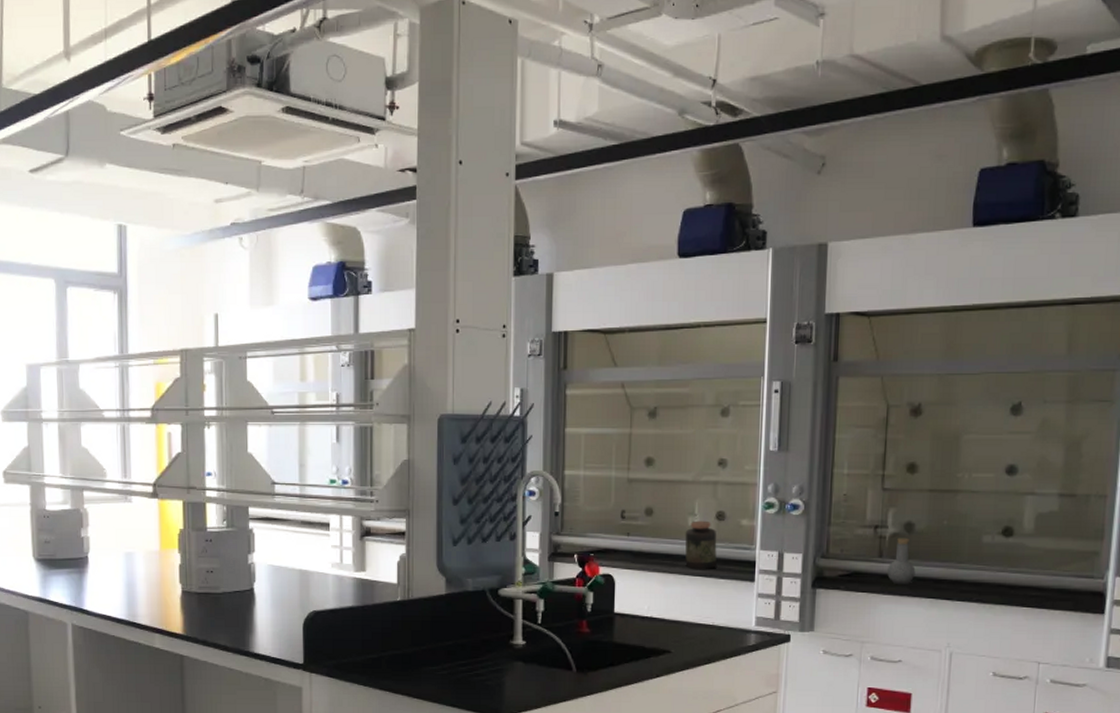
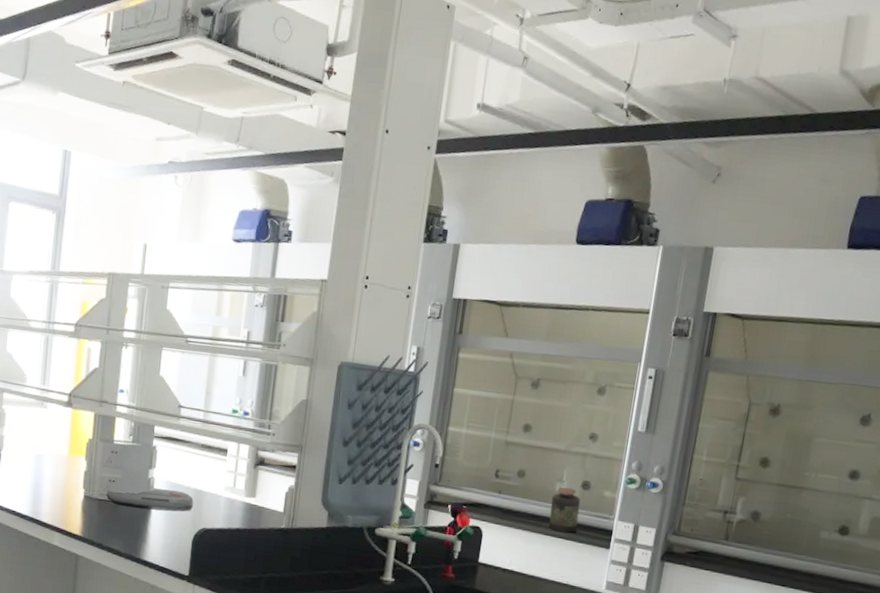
scale: none [205,574,300,598] -> present [106,488,194,512]
flask: present [887,538,916,585] -> none [730,524,757,568]

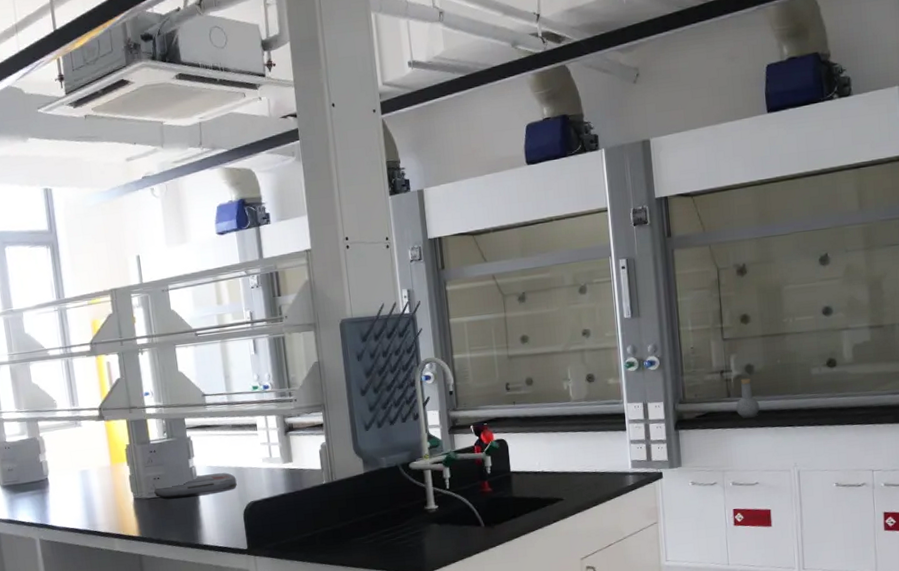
jar: present [548,487,580,534] -> none [562,383,592,427]
flask: none [730,524,757,568] -> present [736,378,760,419]

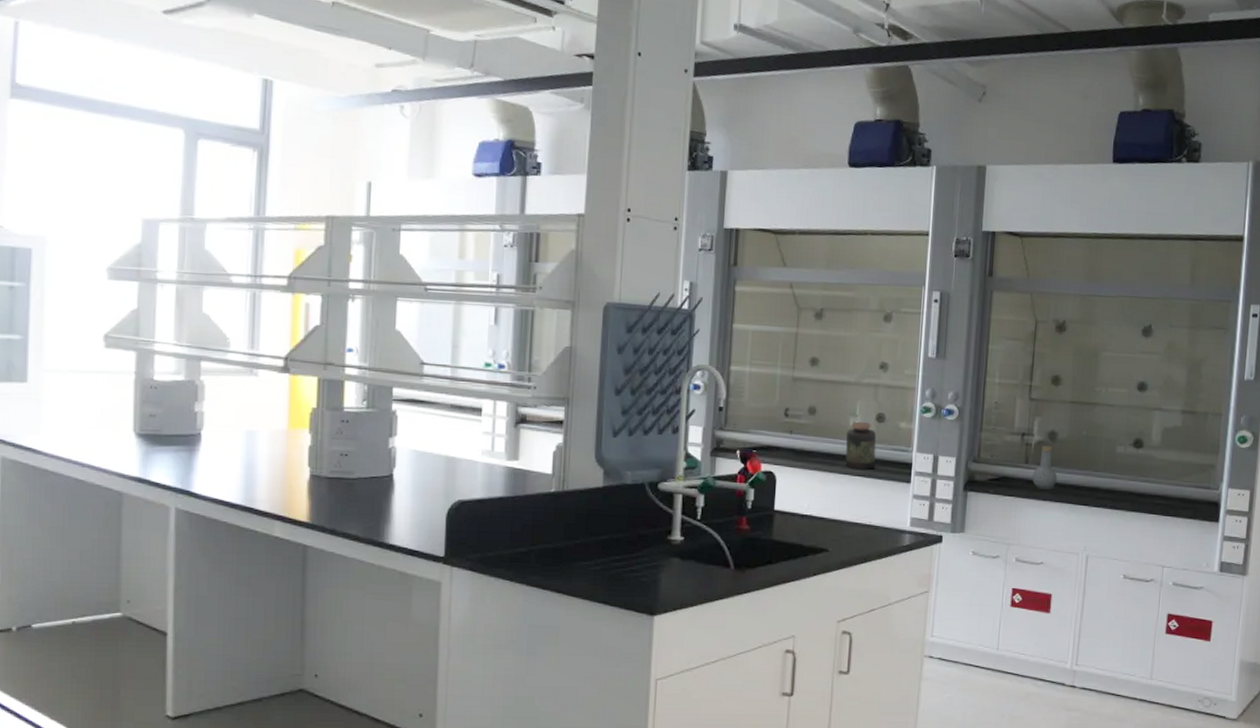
scale: present [154,472,237,500] -> none [338,459,445,485]
jar: none [562,383,592,427] -> present [845,421,877,471]

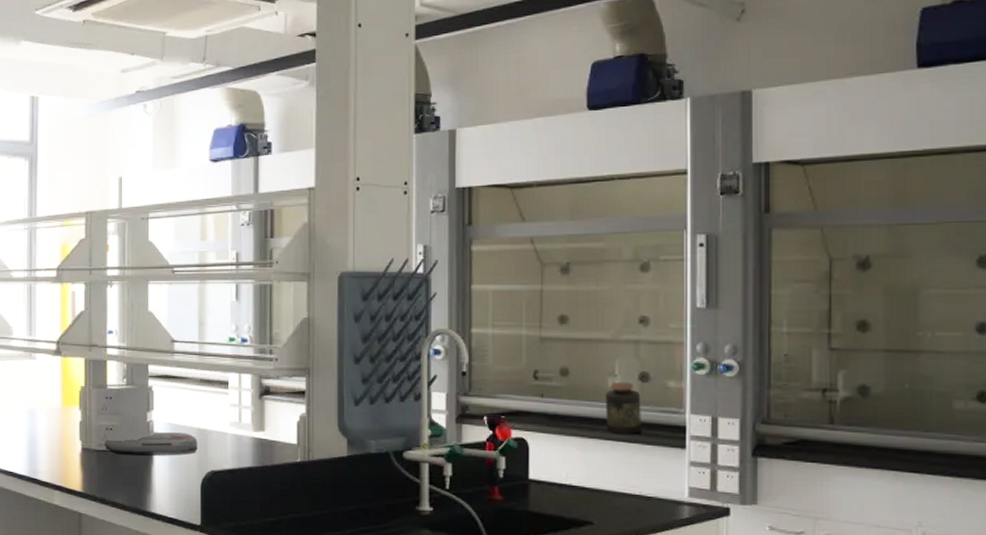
scale: none [338,459,445,485] -> present [105,432,198,457]
flask: present [1032,445,1058,491] -> none [841,402,874,456]

